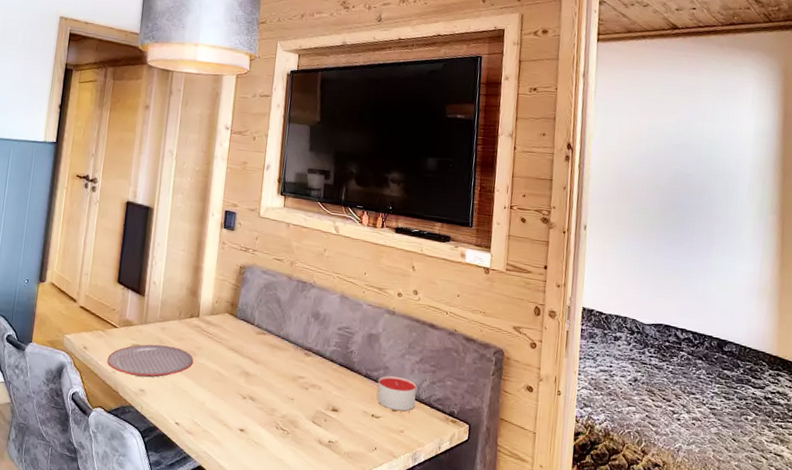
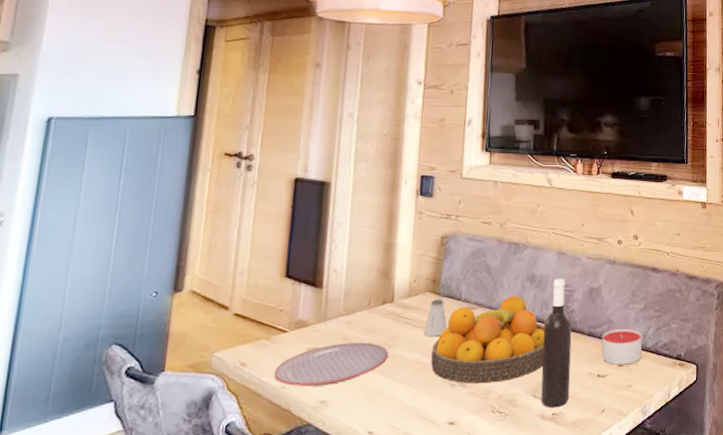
saltshaker: none [222,320,242,353] -> present [424,299,447,337]
fruit bowl: none [227,328,326,404] -> present [431,296,545,384]
wine bottle: none [319,319,350,437] -> present [541,278,572,409]

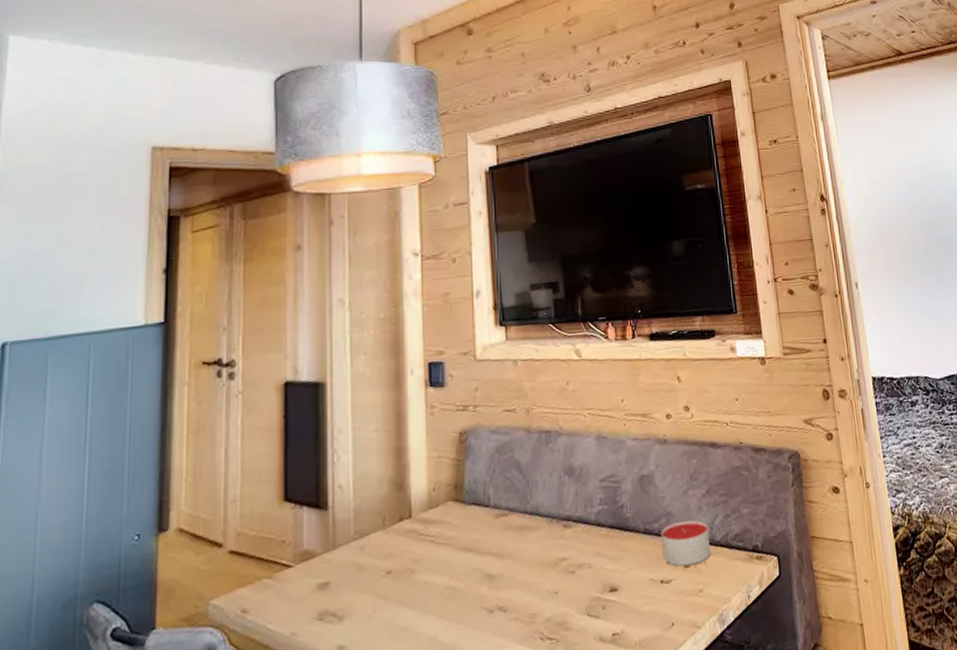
plate: present [274,342,389,387] -> none [281,569,413,632]
saltshaker: present [424,299,447,337] -> none [450,507,477,556]
fruit bowl: present [431,296,545,384] -> none [462,494,595,608]
wine bottle: present [541,278,572,409] -> none [590,467,631,628]

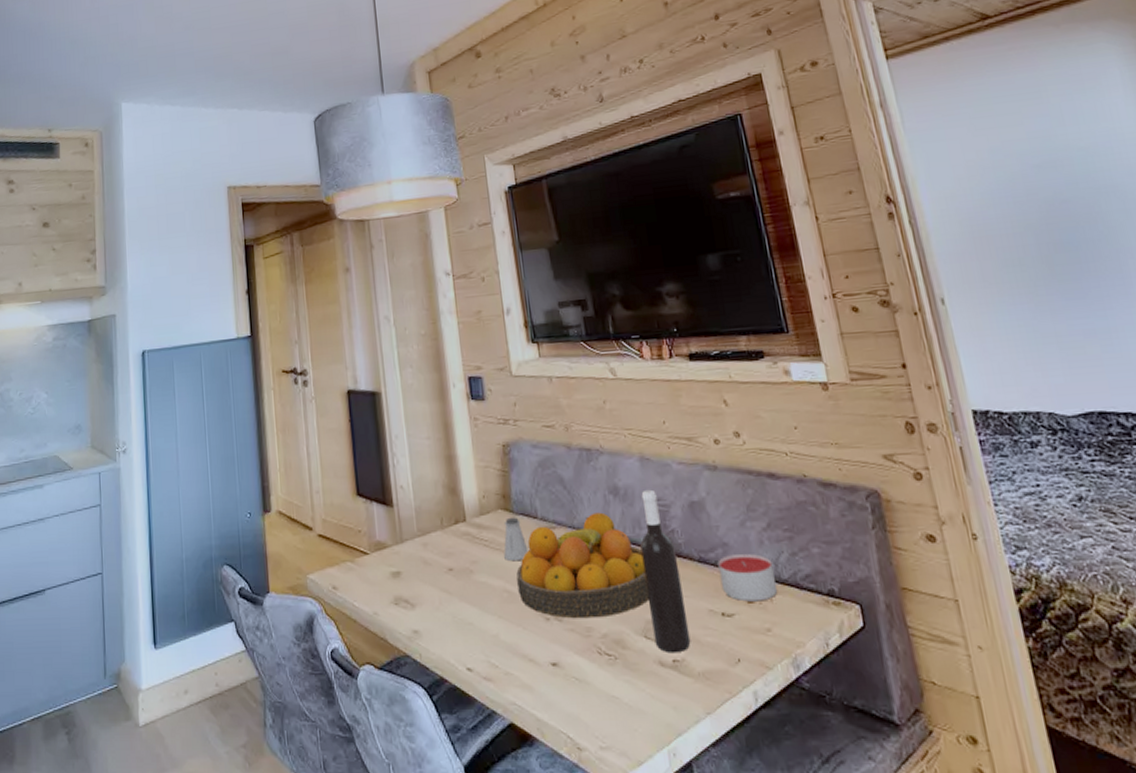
saltshaker: none [450,507,477,556] -> present [504,517,529,562]
fruit bowl: none [462,494,595,608] -> present [516,512,649,619]
wine bottle: none [590,467,631,628] -> present [640,489,691,654]

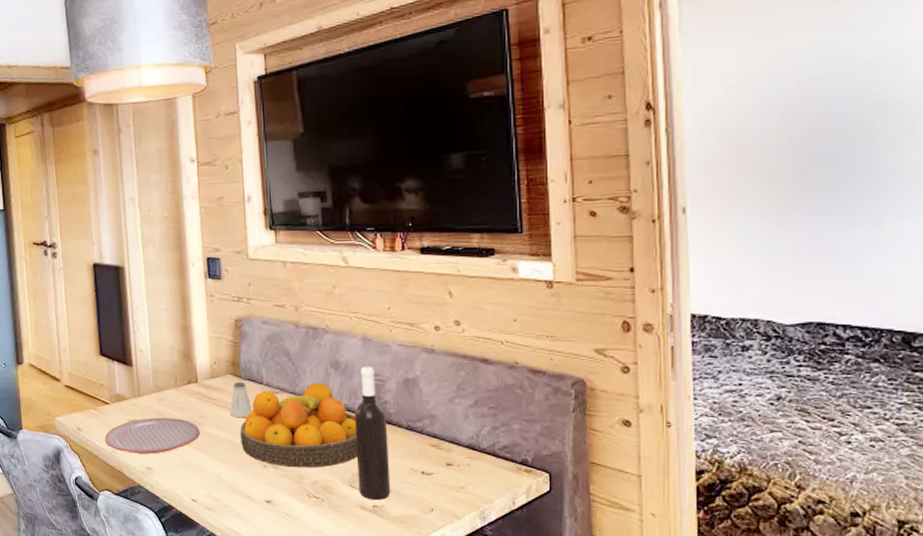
plate: none [364,566,473,614] -> present [105,417,201,454]
candle: present [718,553,778,602] -> none [424,424,476,465]

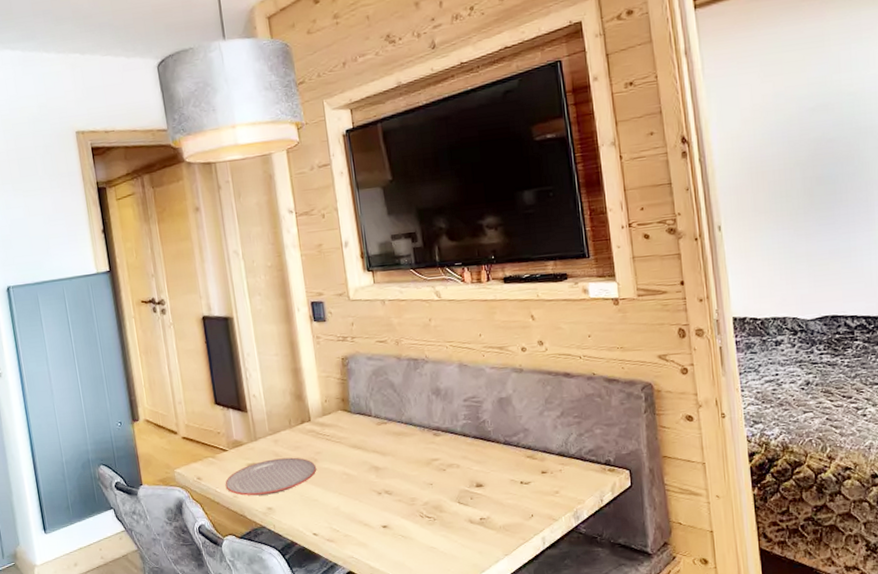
saltshaker: present [230,381,252,418] -> none [343,416,364,451]
fruit bowl: present [240,382,358,468] -> none [354,409,463,492]
wine bottle: present [355,366,391,501] -> none [457,389,495,514]

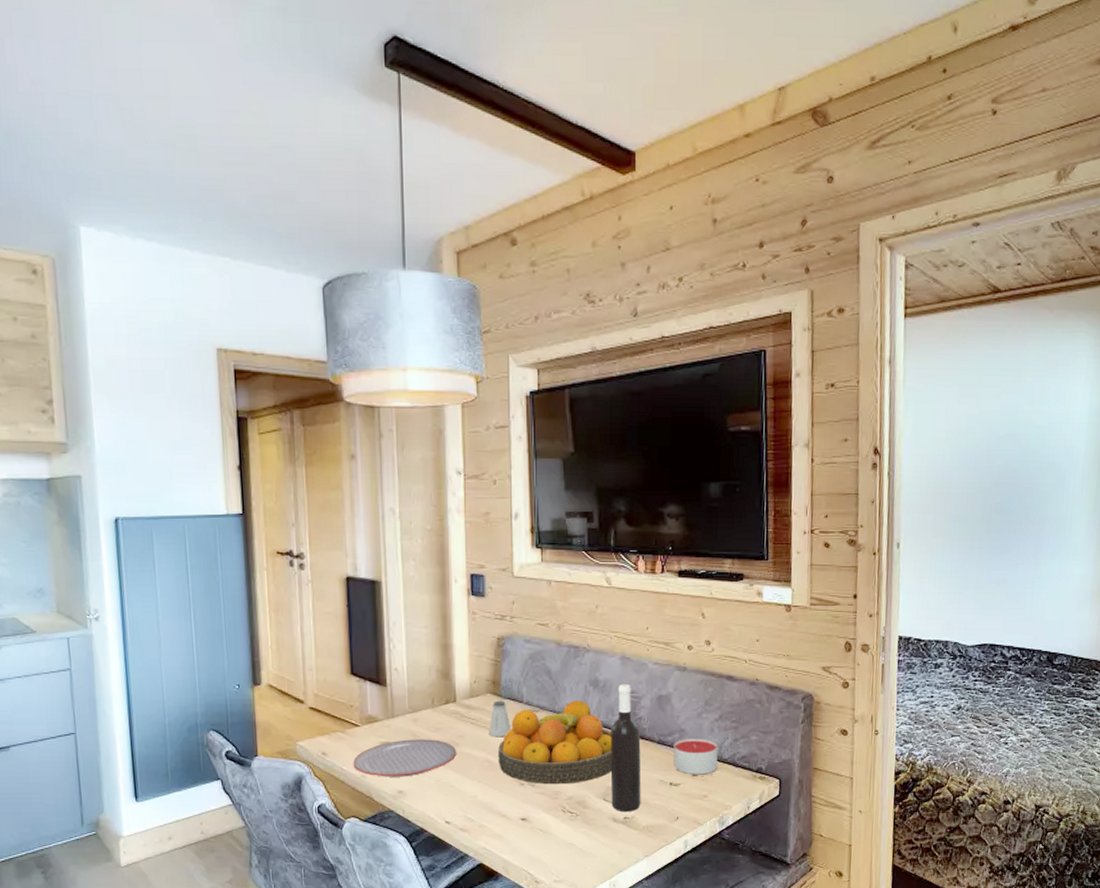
saltshaker: none [343,416,364,451] -> present [489,700,511,737]
fruit bowl: none [354,409,463,492] -> present [498,700,612,785]
wine bottle: none [457,389,495,514] -> present [610,683,641,812]
candle: none [519,436,566,473] -> present [673,738,718,775]

